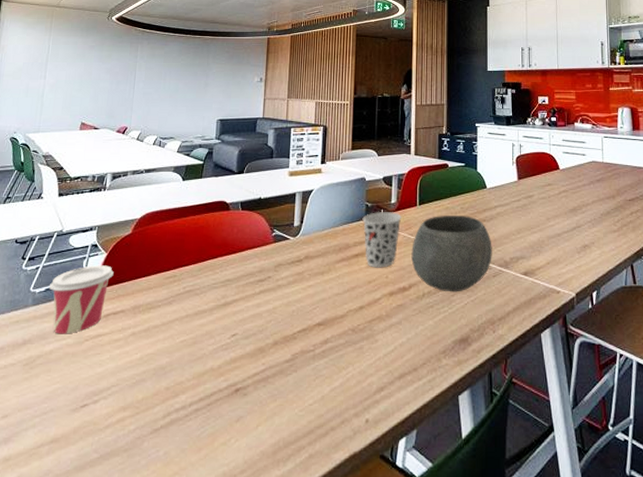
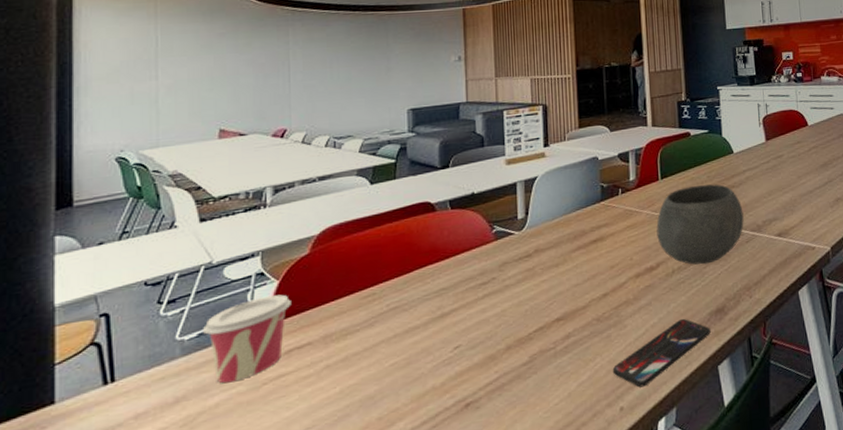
cup: present [362,212,402,268] -> none [598,189,643,252]
smartphone: none [362,342,454,403] -> present [612,318,711,388]

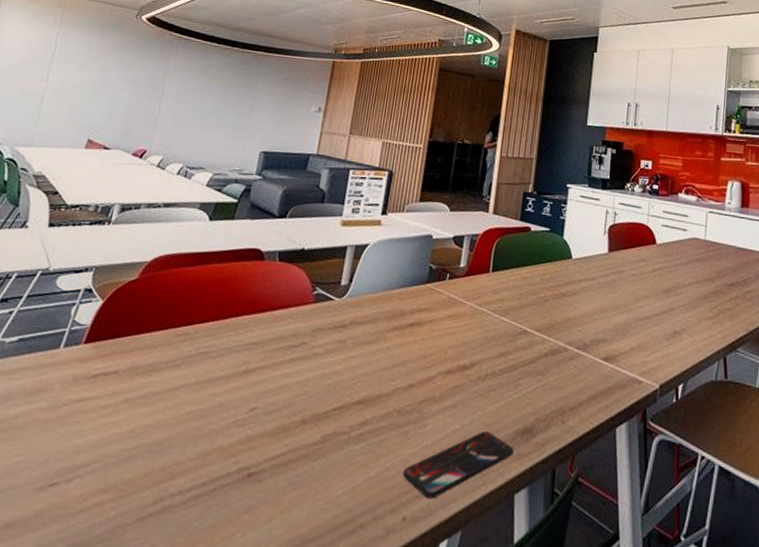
cup: present [203,294,291,383] -> none [23,314,110,396]
bowl: present [656,184,744,265] -> none [476,286,572,375]

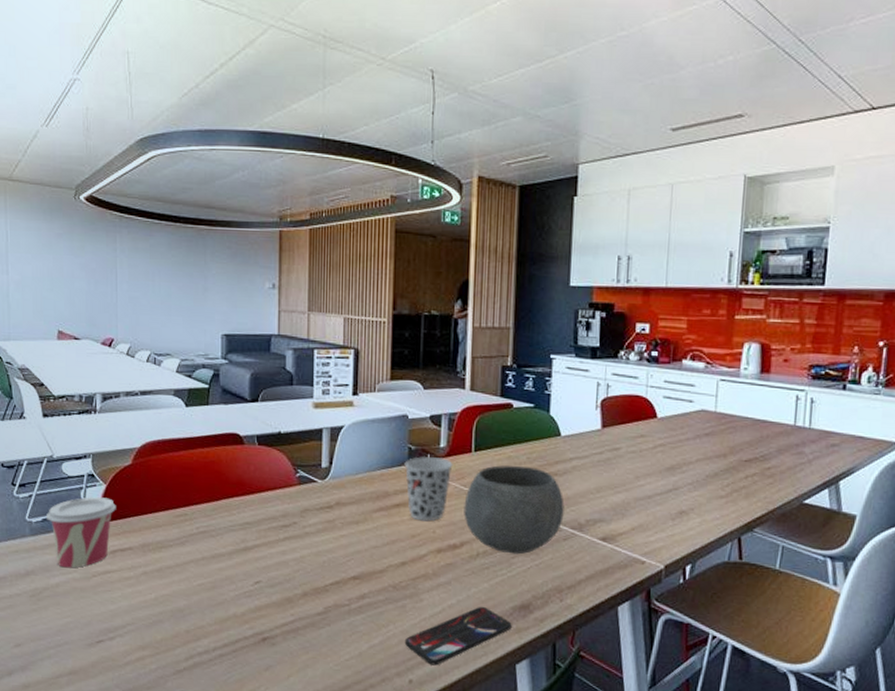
cup: none [23,314,110,396] -> present [46,497,116,568]
cup: none [422,275,471,342] -> present [404,456,453,522]
bowl: none [476,286,572,375] -> present [464,465,564,555]

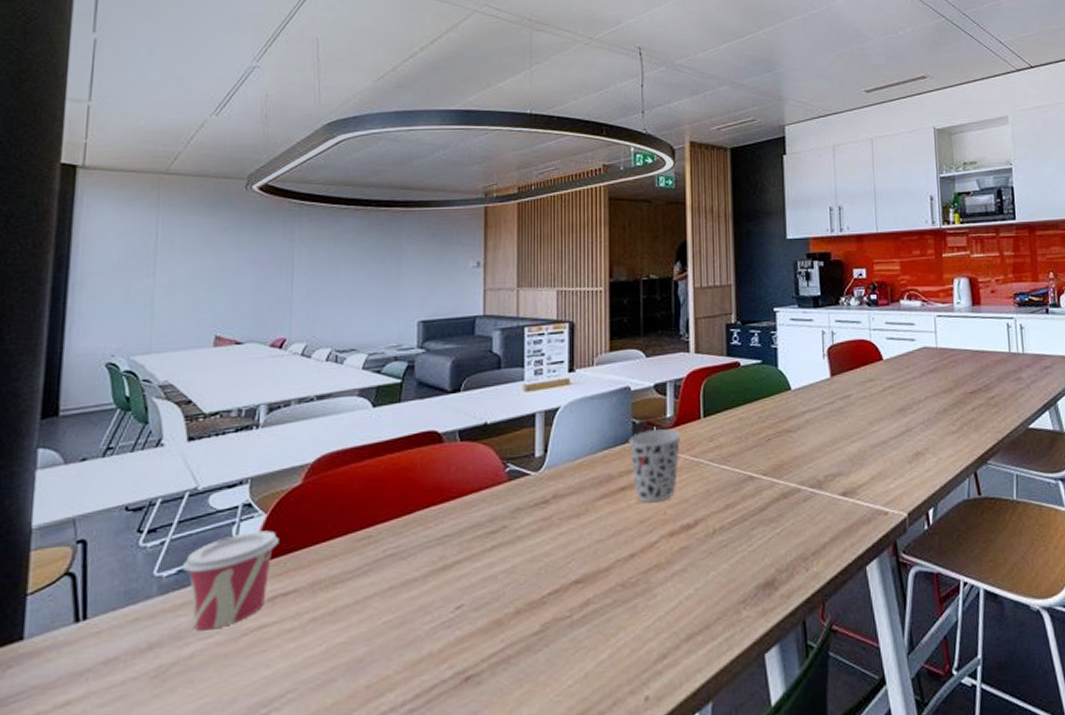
smartphone: present [404,606,512,666] -> none [637,590,757,674]
bowl: present [464,465,564,555] -> none [696,426,802,526]

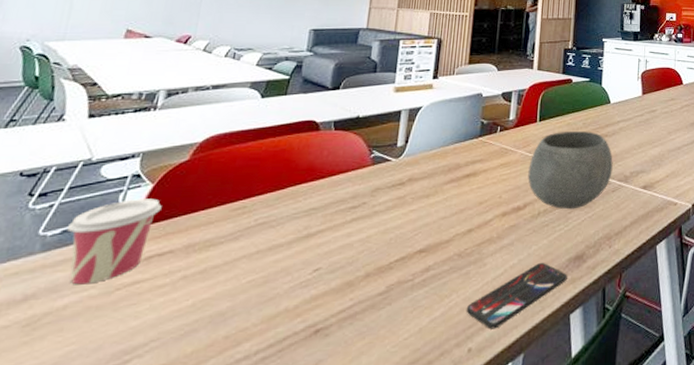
cup: present [628,428,682,503] -> none [476,129,520,188]
smartphone: none [637,590,757,674] -> present [466,262,567,330]
bowl: none [696,426,802,526] -> present [528,131,613,210]

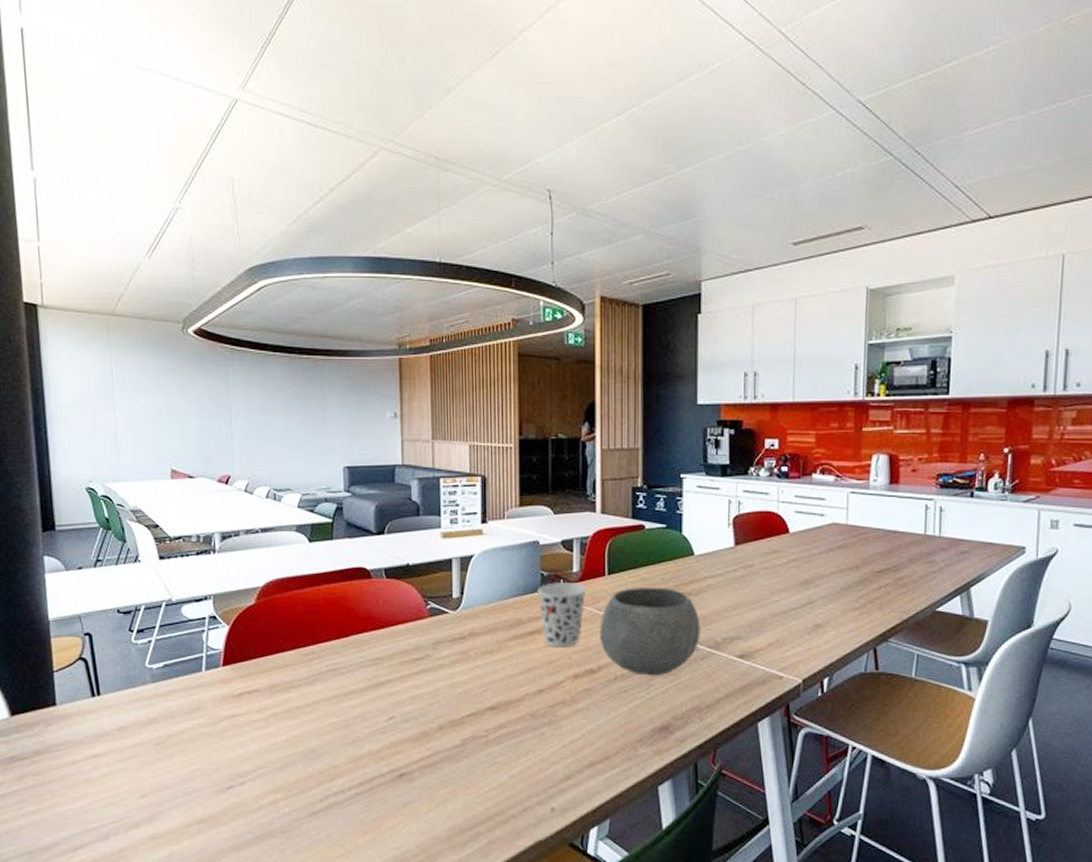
cup: present [67,198,162,285] -> none [168,639,241,714]
smartphone: present [466,262,567,330] -> none [545,730,653,792]
cup: none [476,129,520,188] -> present [537,582,587,648]

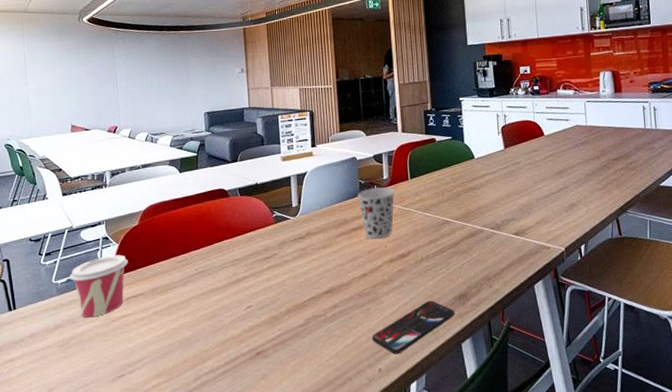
cup: none [168,639,241,714] -> present [70,255,128,318]
smartphone: none [545,730,653,792] -> present [372,300,455,355]
bowl: present [600,588,700,676] -> none [407,185,484,255]

